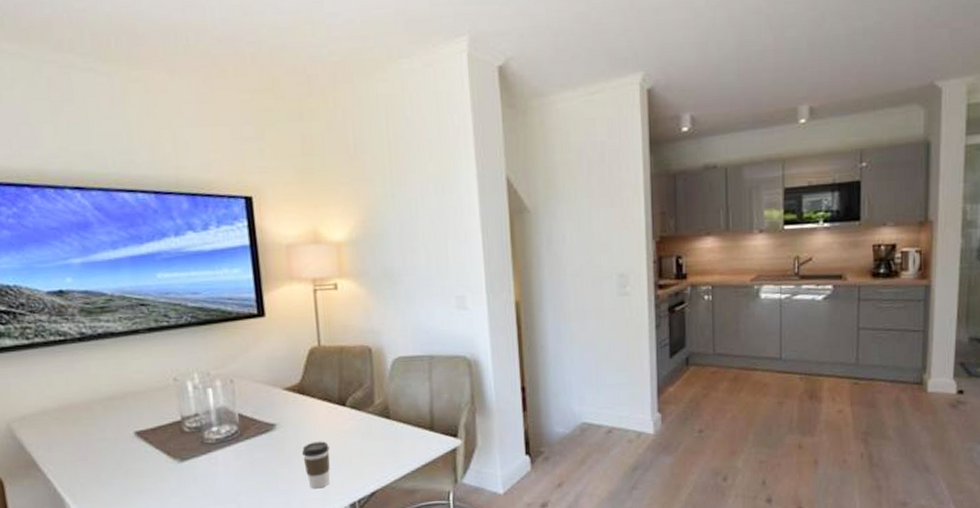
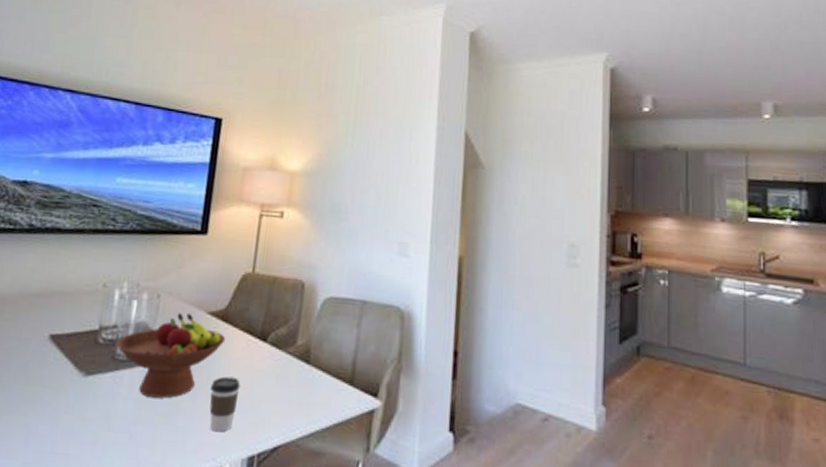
fruit bowl: none [202,391,307,470] -> present [116,312,226,399]

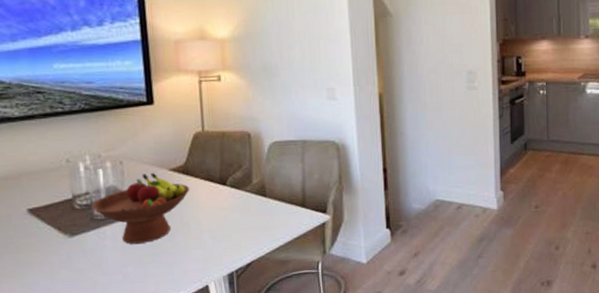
coffee cup: present [209,376,240,432] -> none [185,217,211,261]

